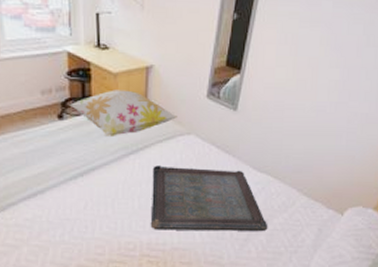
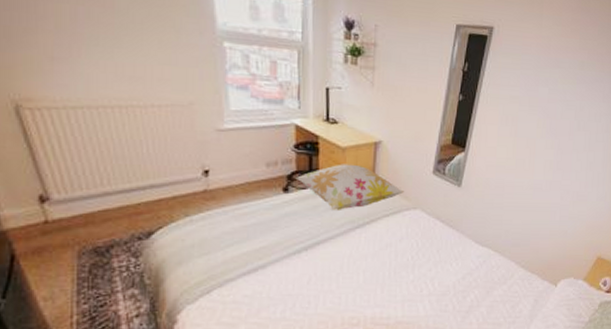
serving tray: present [150,166,268,231] -> none [375,240,489,304]

